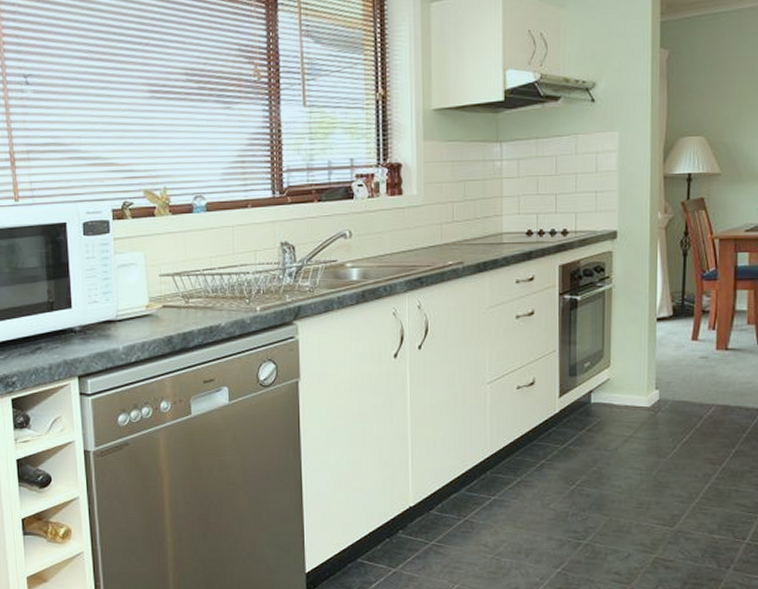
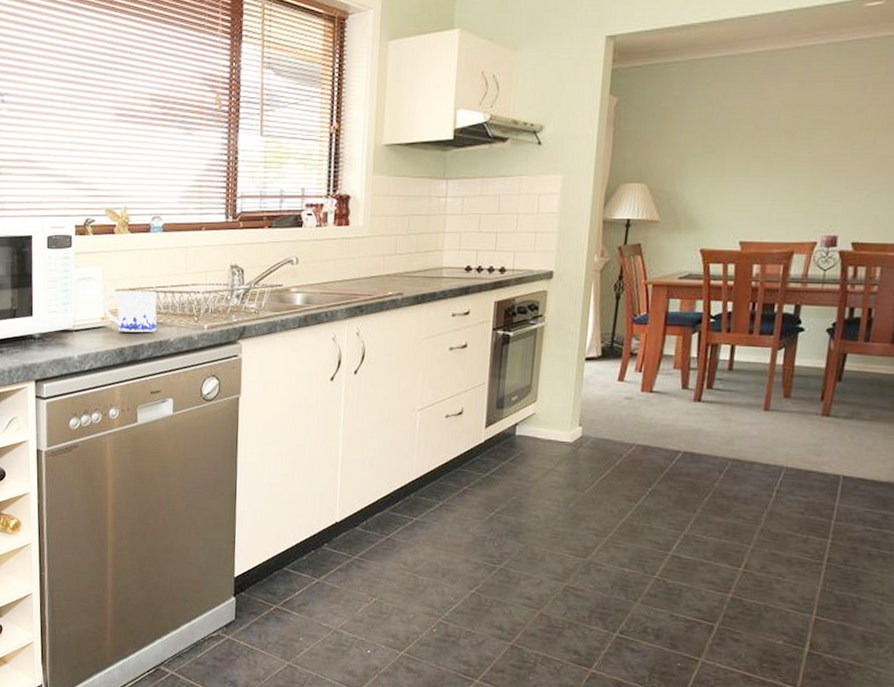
mug: none [145,274,207,320] -> present [101,290,157,333]

